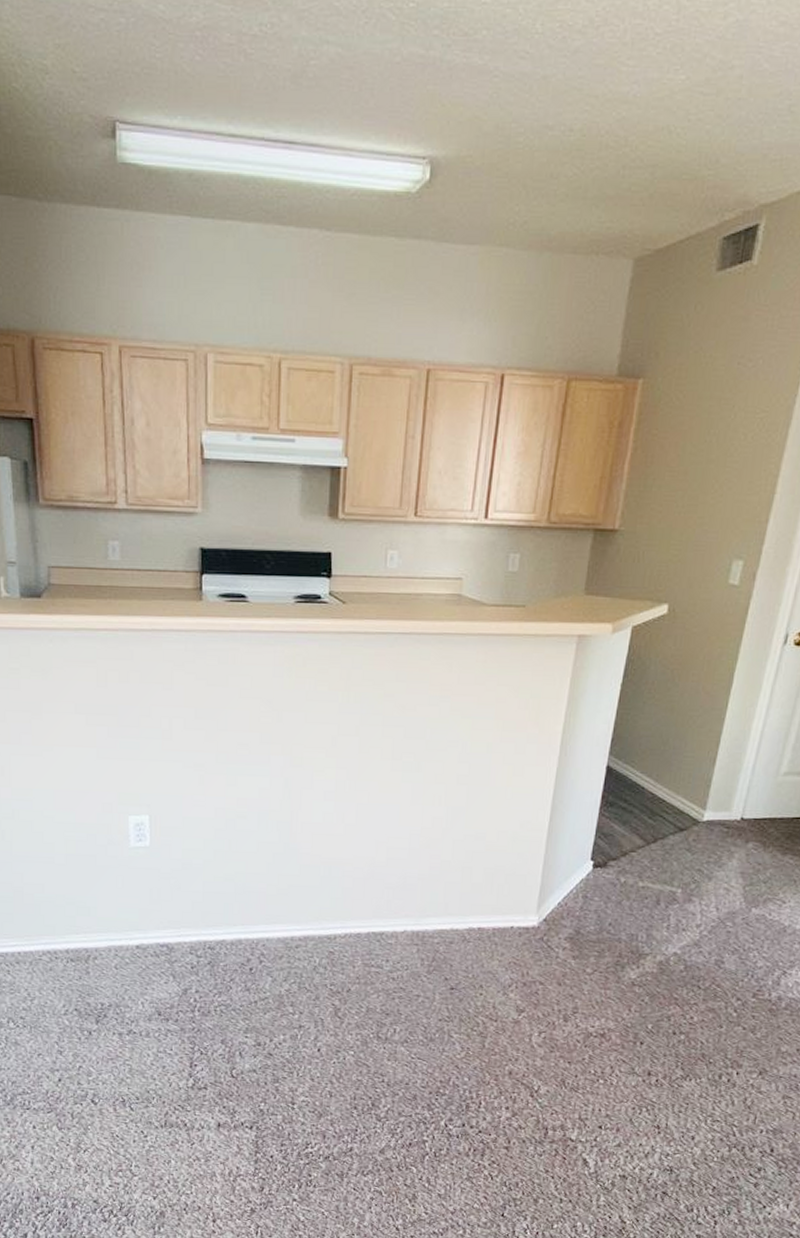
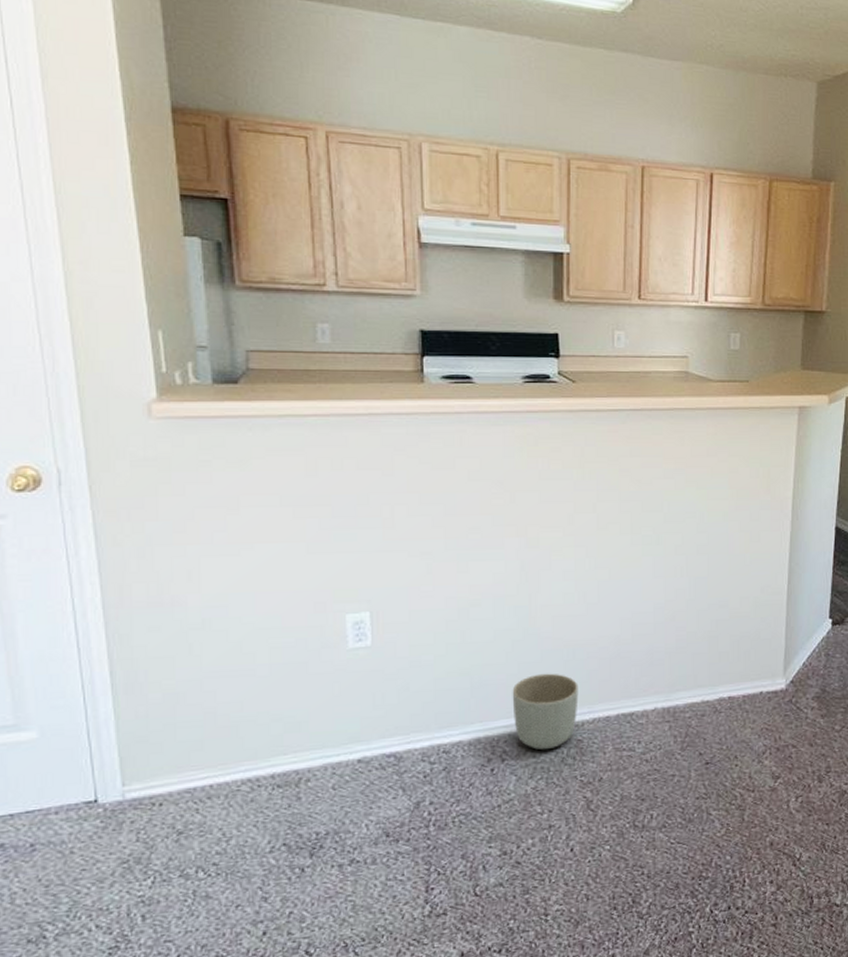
planter: none [271,886,333,958] -> present [512,673,579,750]

